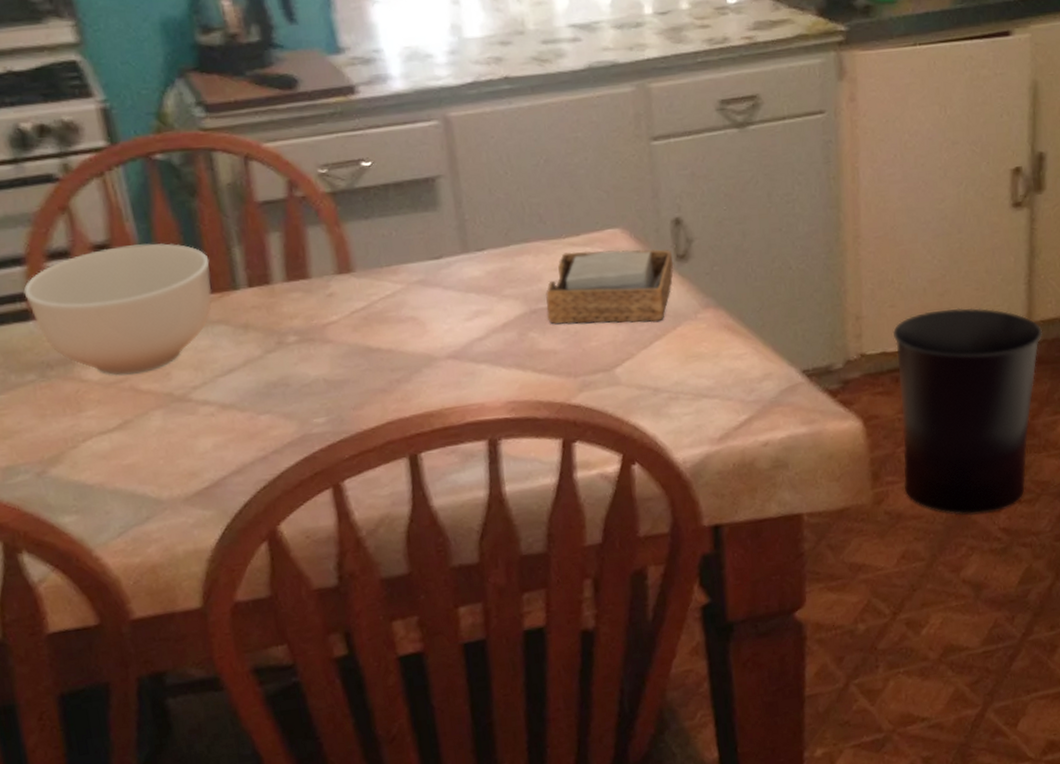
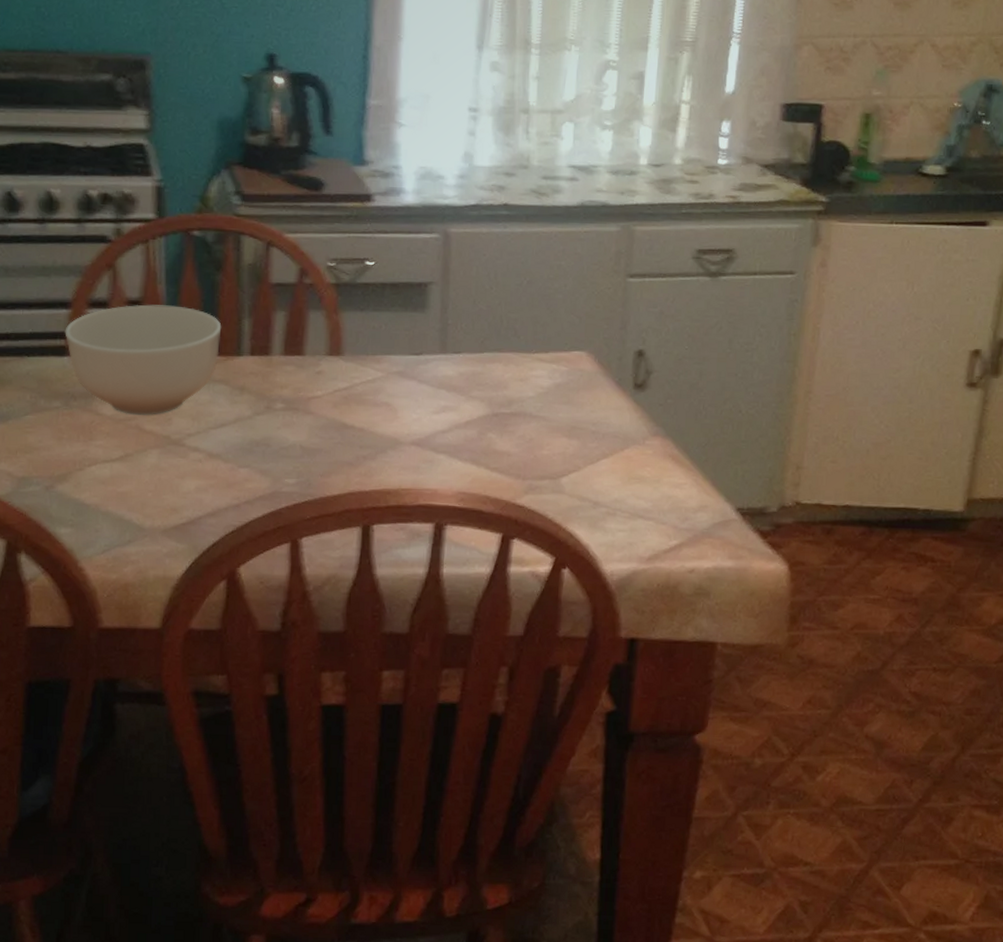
napkin holder: present [546,249,674,325] -> none [507,366,631,442]
waste bin: present [892,307,1043,514] -> none [820,472,981,674]

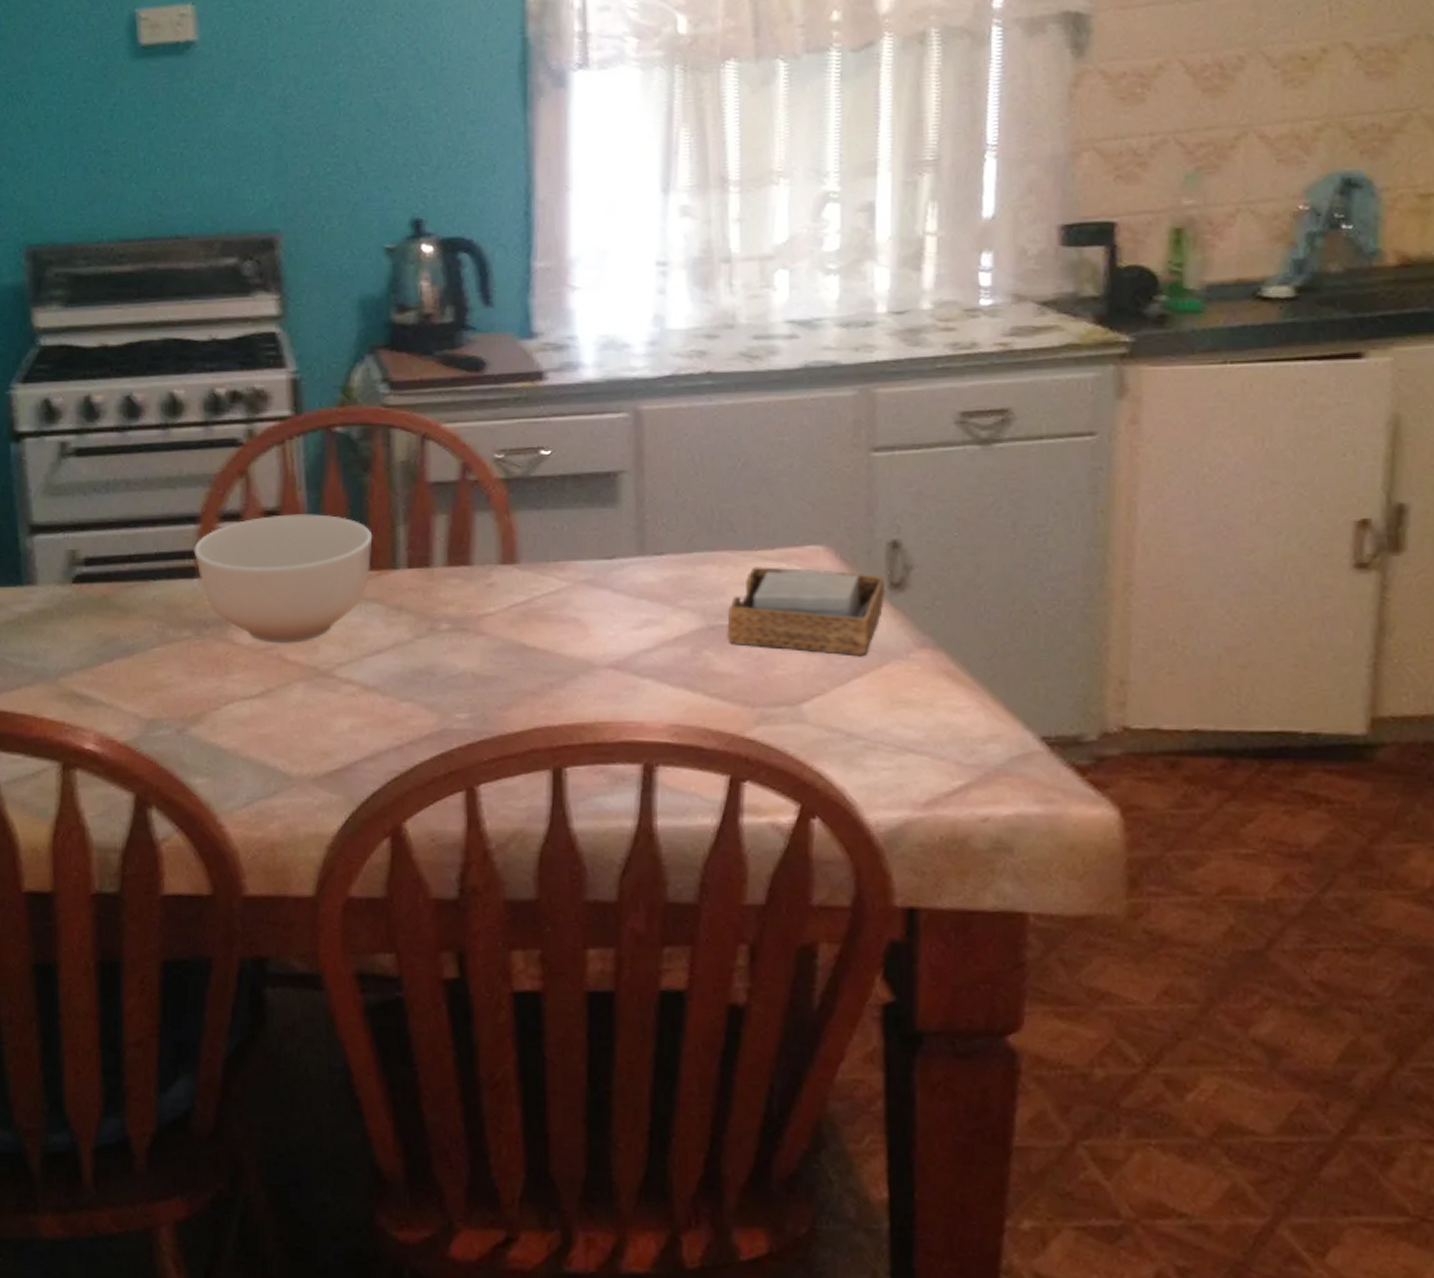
napkin holder: none [507,366,631,442] -> present [727,567,886,657]

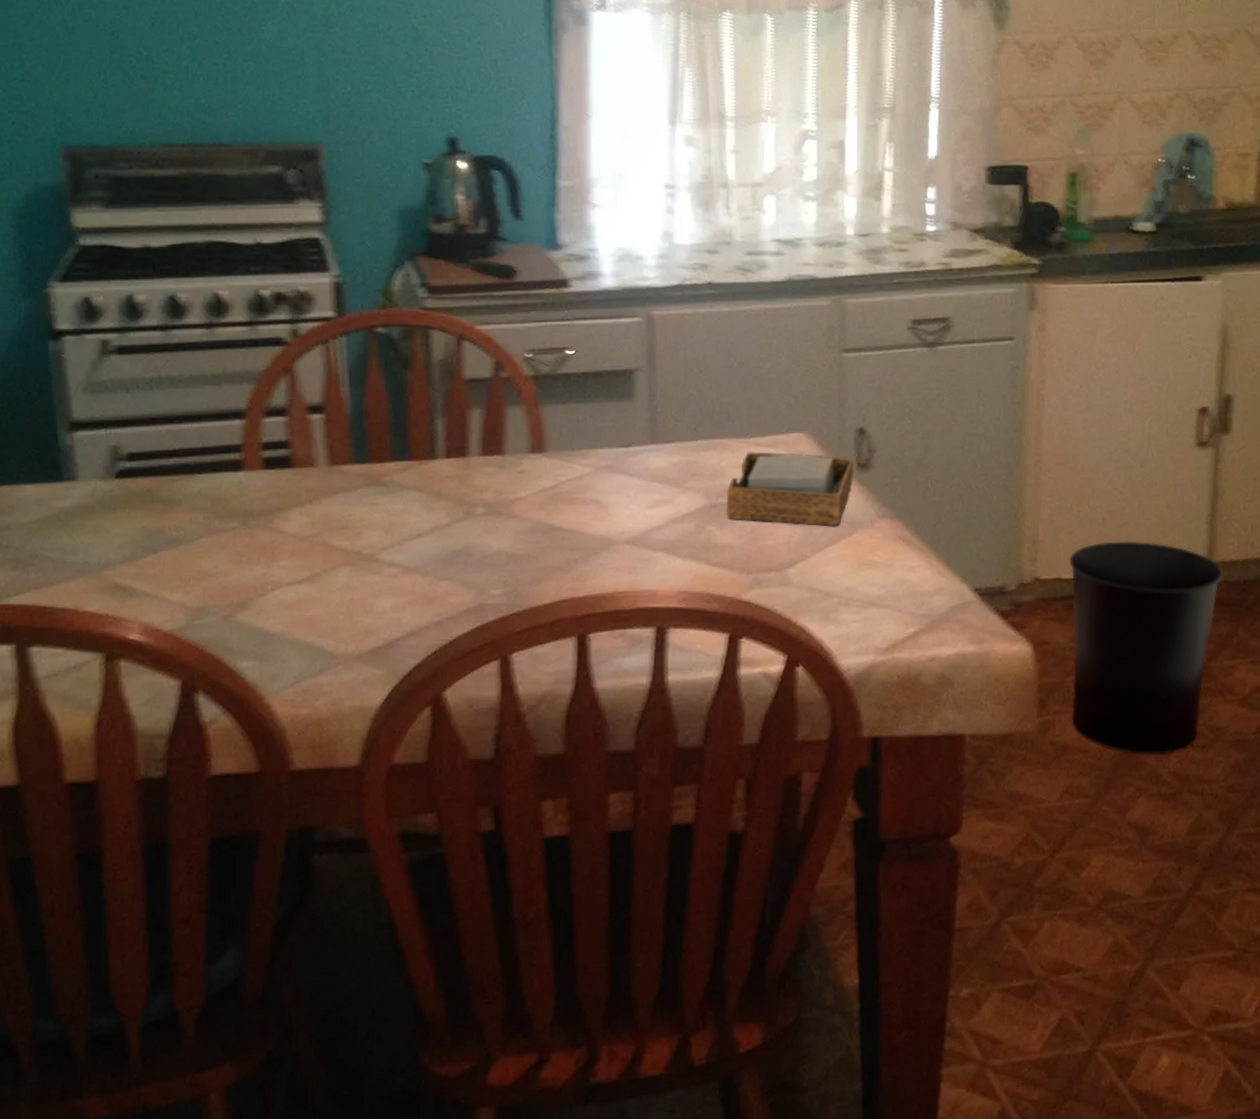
bowl: present [194,514,373,643] -> none [239,409,413,530]
waste bin: none [1169,685,1393,956] -> present [1068,541,1224,754]

